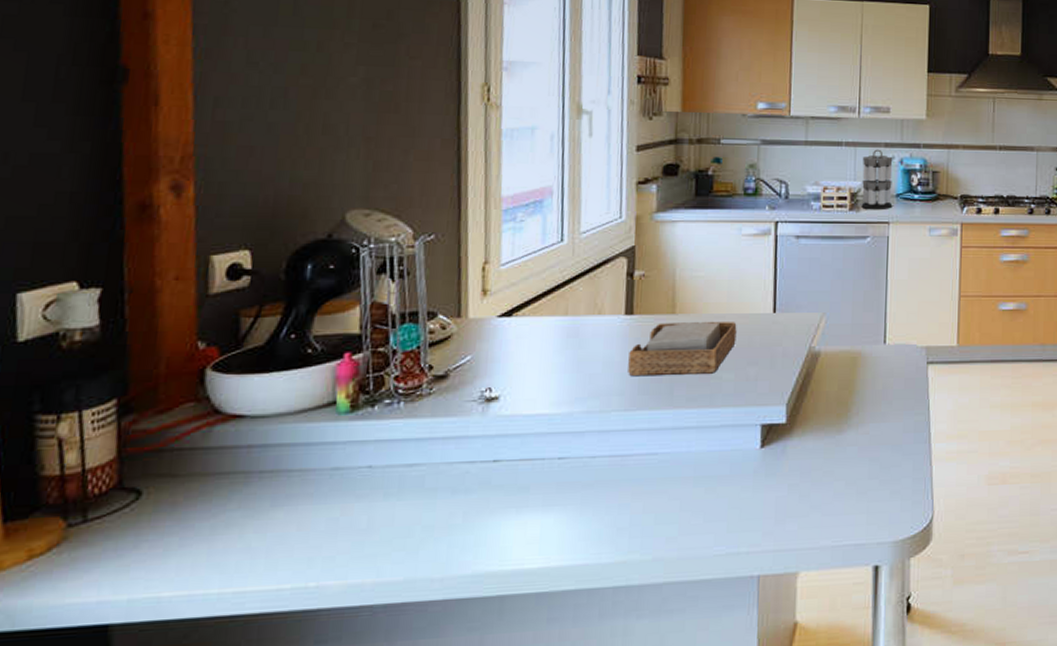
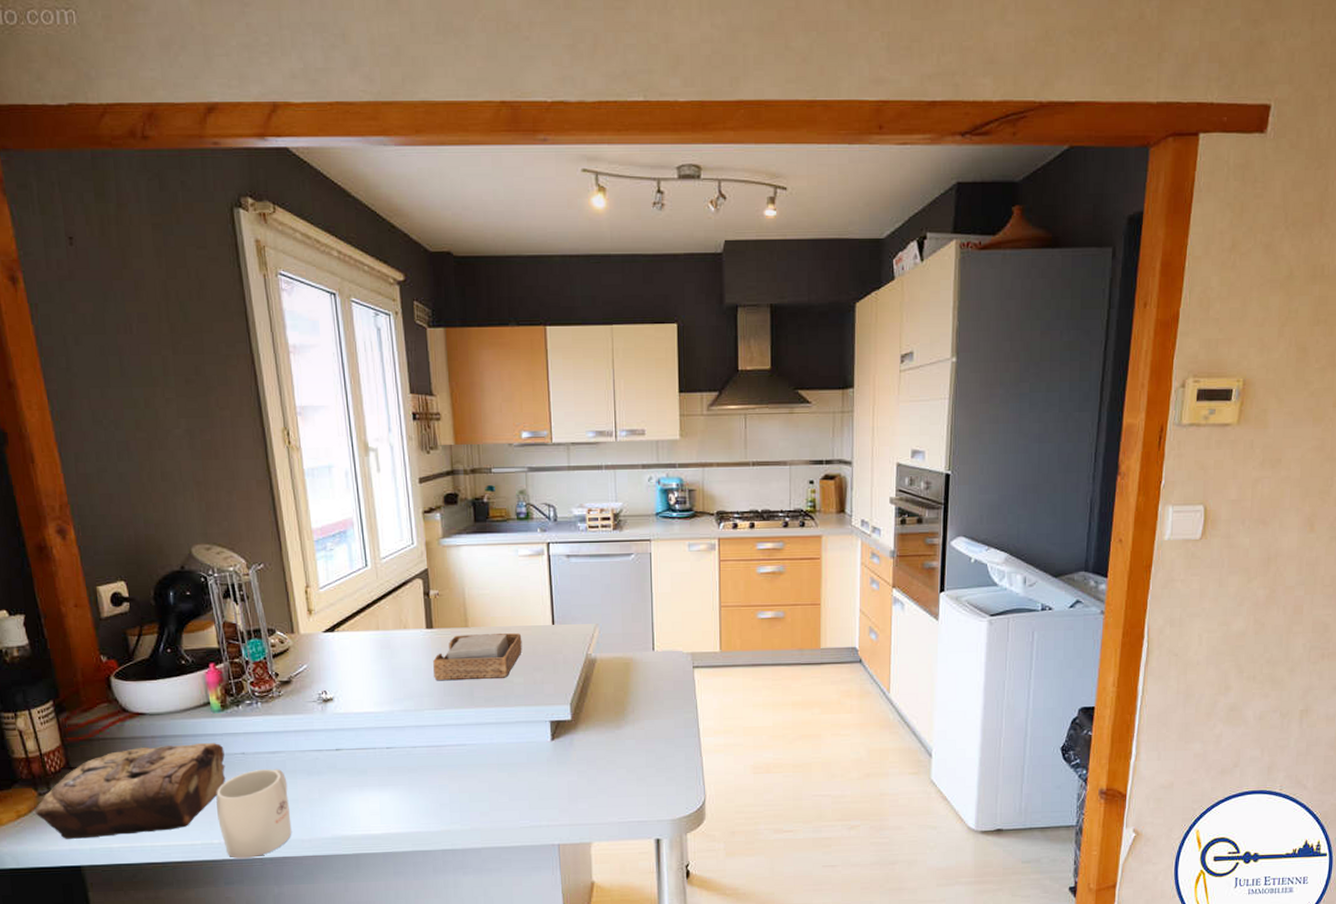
bread loaf: none [57,454,345,587] -> present [35,743,226,839]
mug: none [320,485,423,608] -> present [216,768,292,860]
spice rack: present [861,149,893,210] -> none [623,471,653,529]

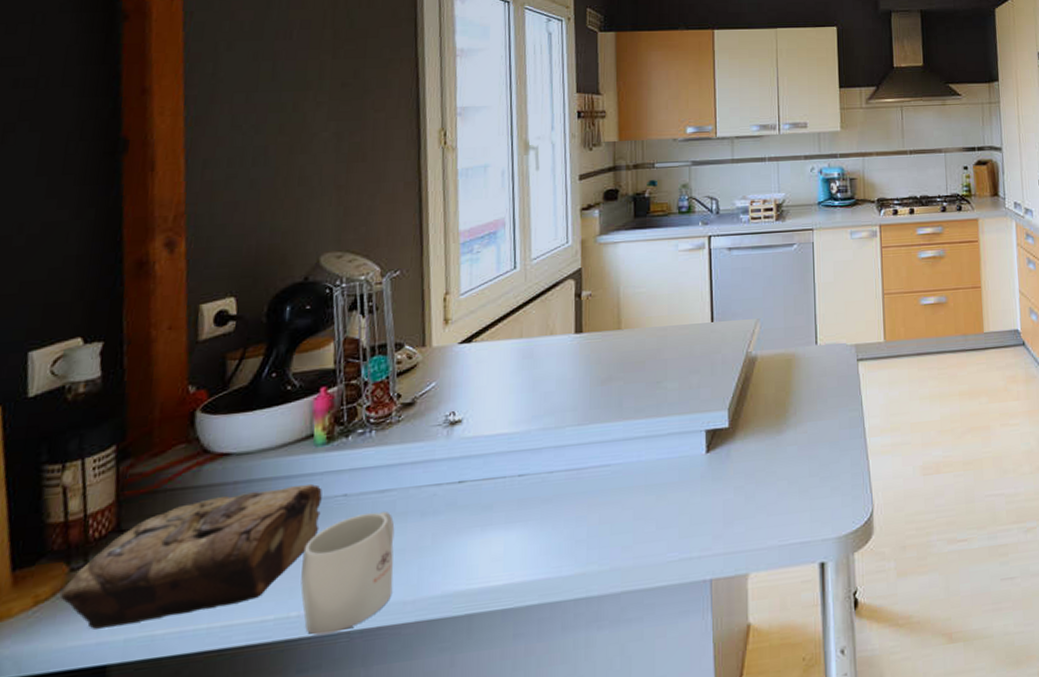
napkin holder: present [433,633,522,681] -> none [580,333,678,392]

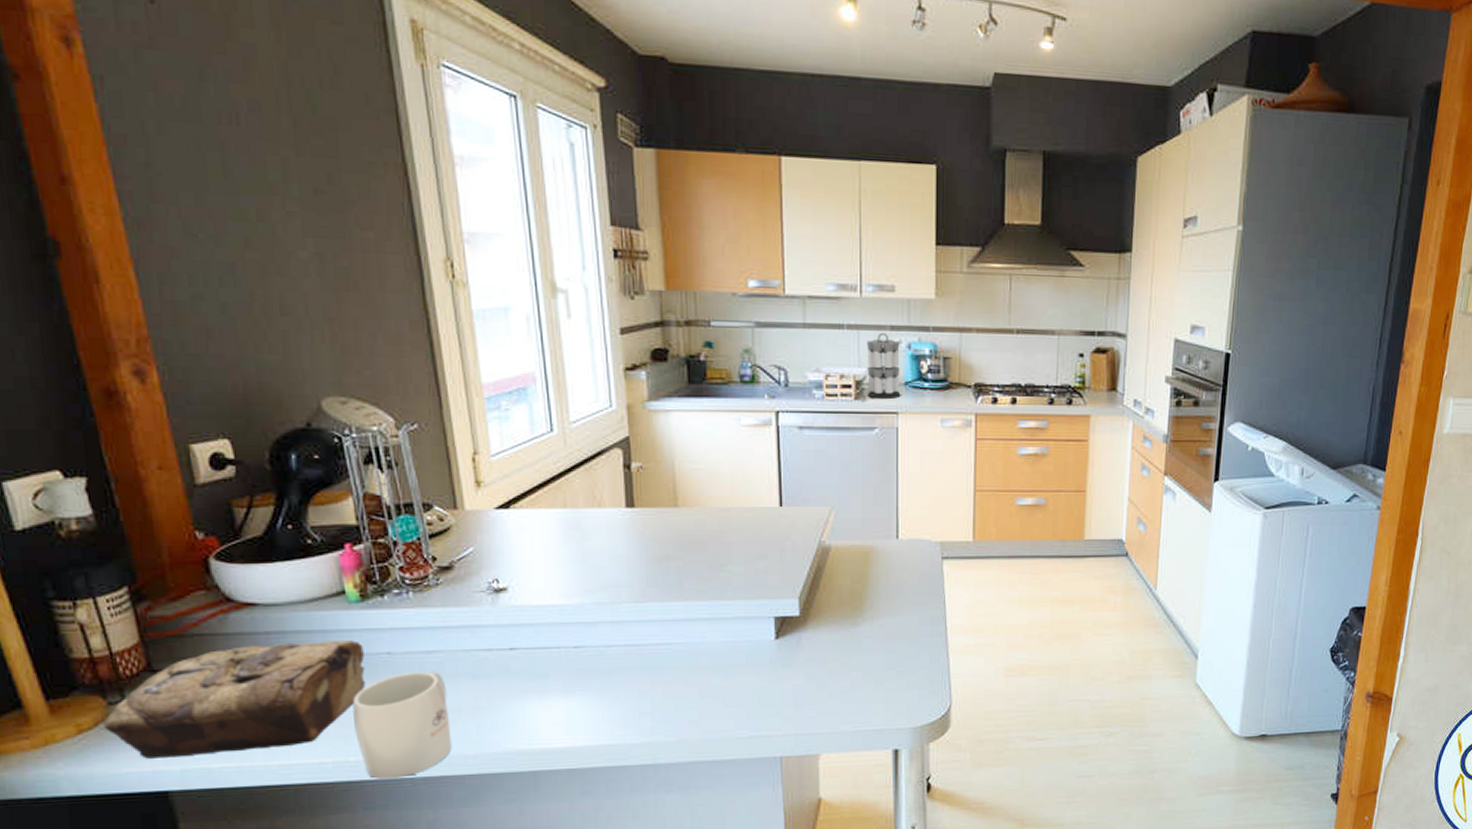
spice rack: none [785,162,815,219] -> present [867,332,901,400]

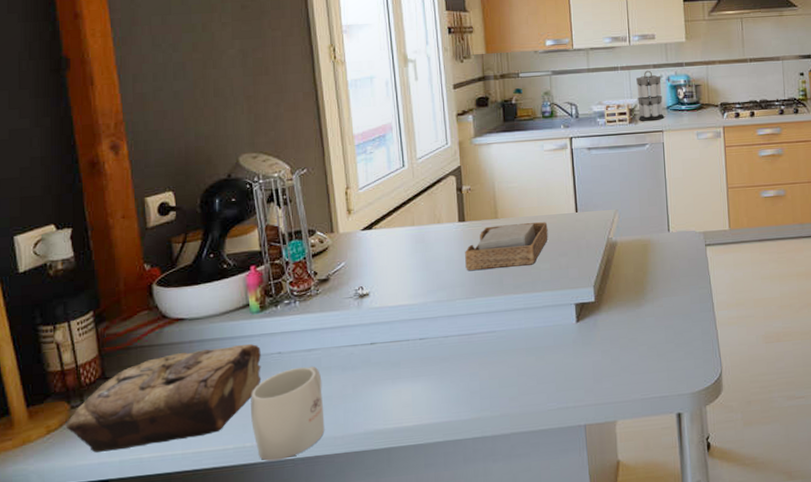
napkin holder: none [634,515,743,569] -> present [465,222,548,271]

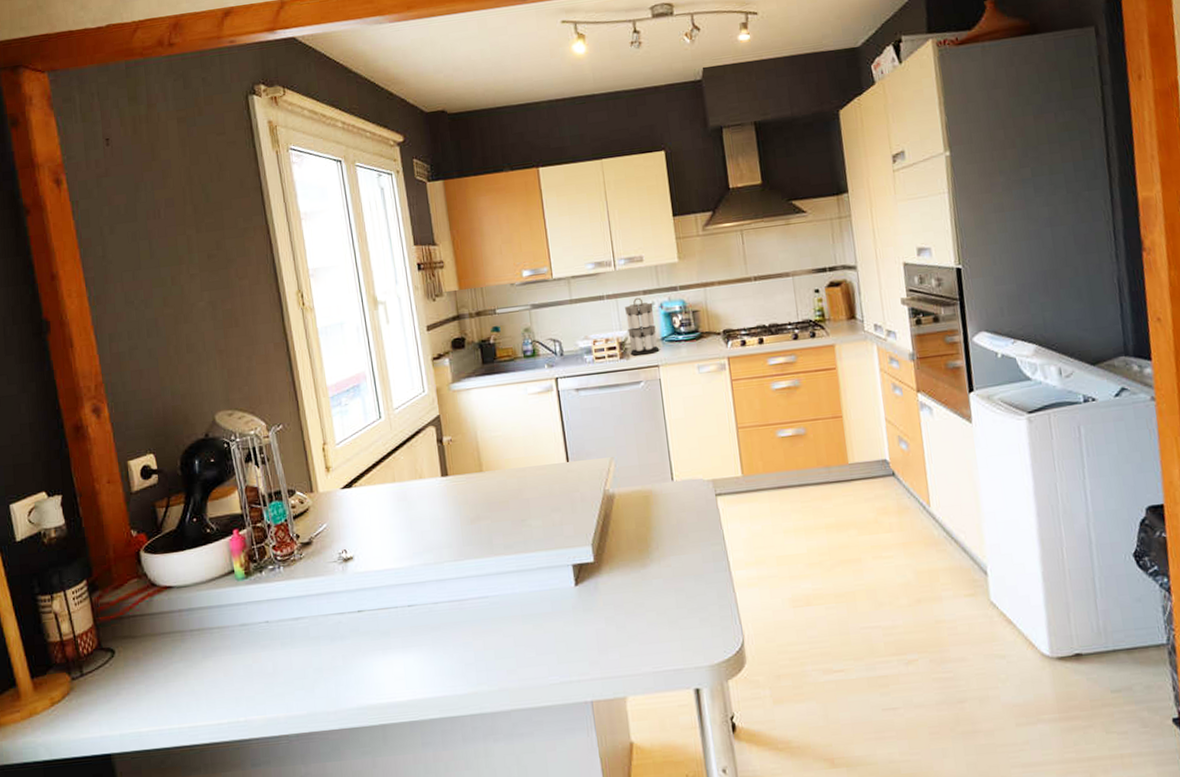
bread loaf: present [67,344,262,453] -> none [69,612,251,726]
mug: present [251,365,325,462] -> none [241,635,317,738]
napkin holder: present [465,222,548,271] -> none [450,474,539,531]

